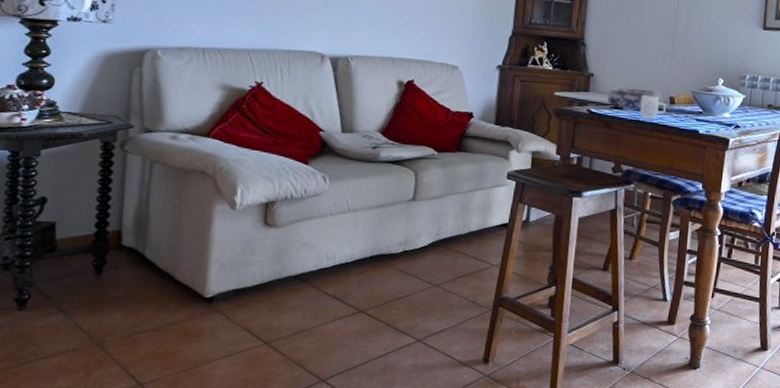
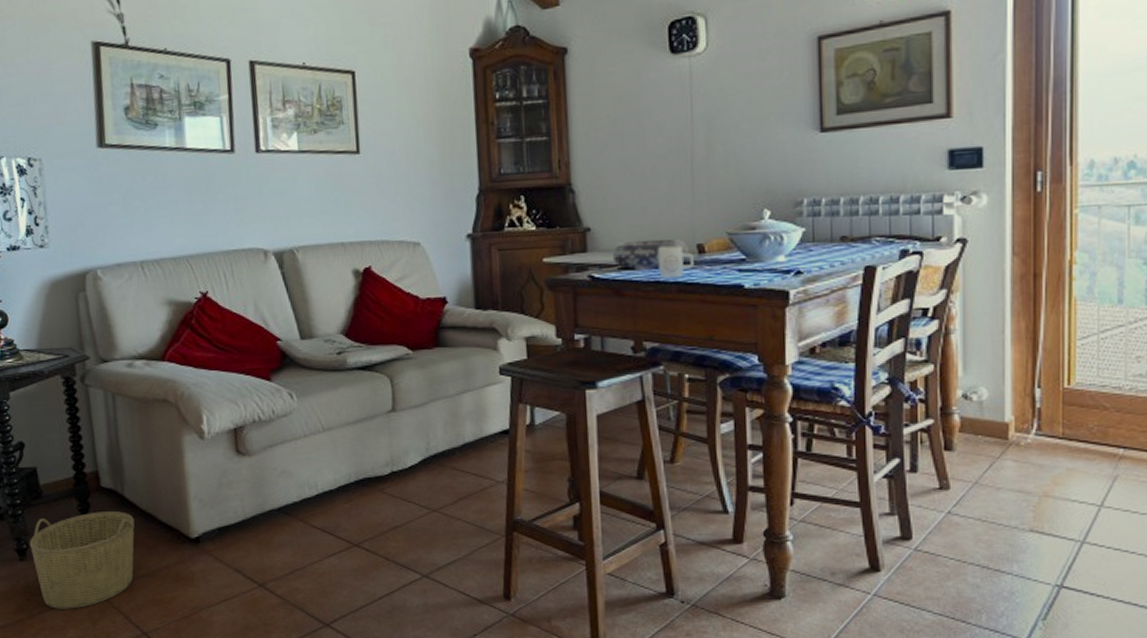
basket: none [32,268,150,359] -> present [29,511,135,609]

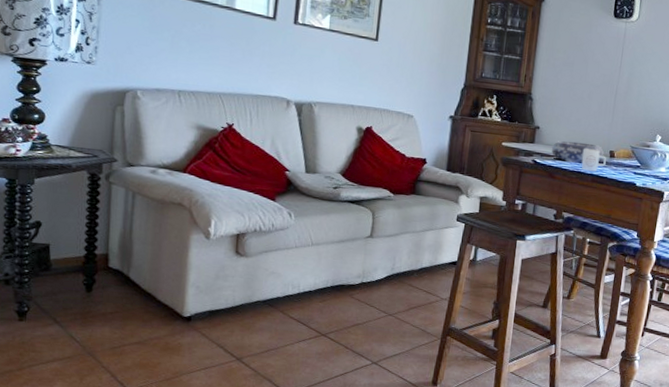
basket: present [29,511,135,609] -> none [30,287,135,366]

